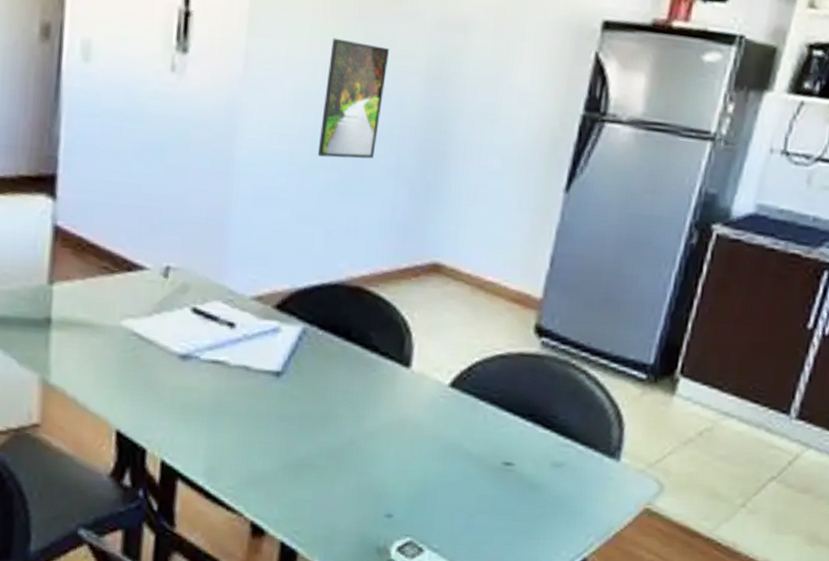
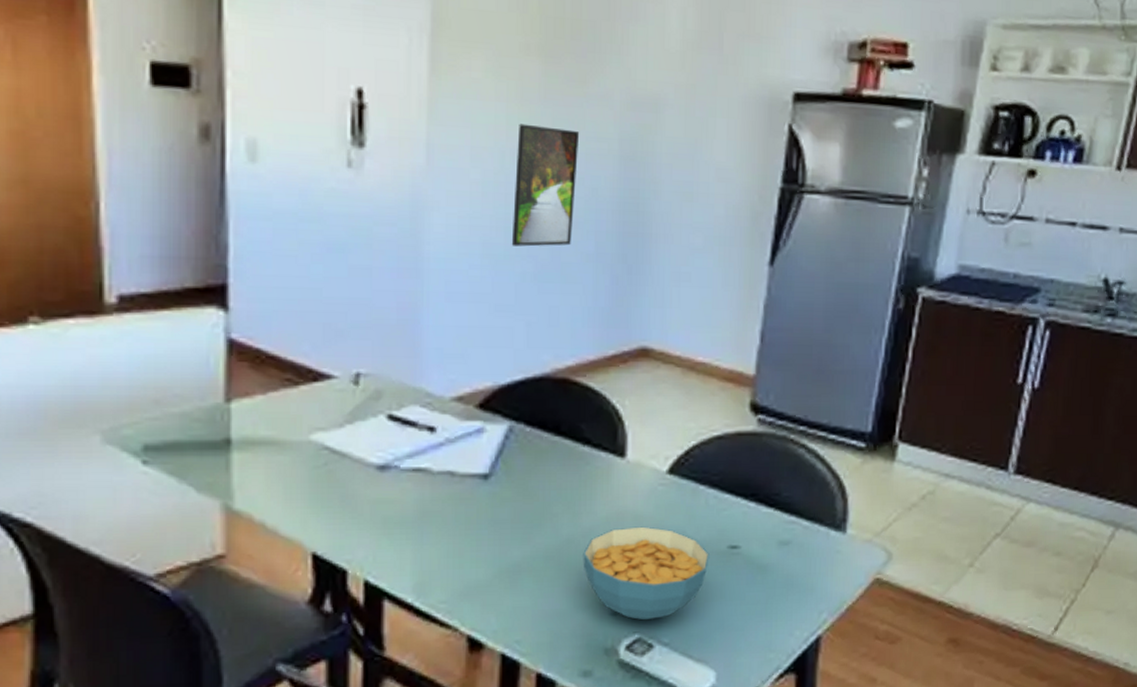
cereal bowl: none [363,434,484,525] -> present [583,526,710,621]

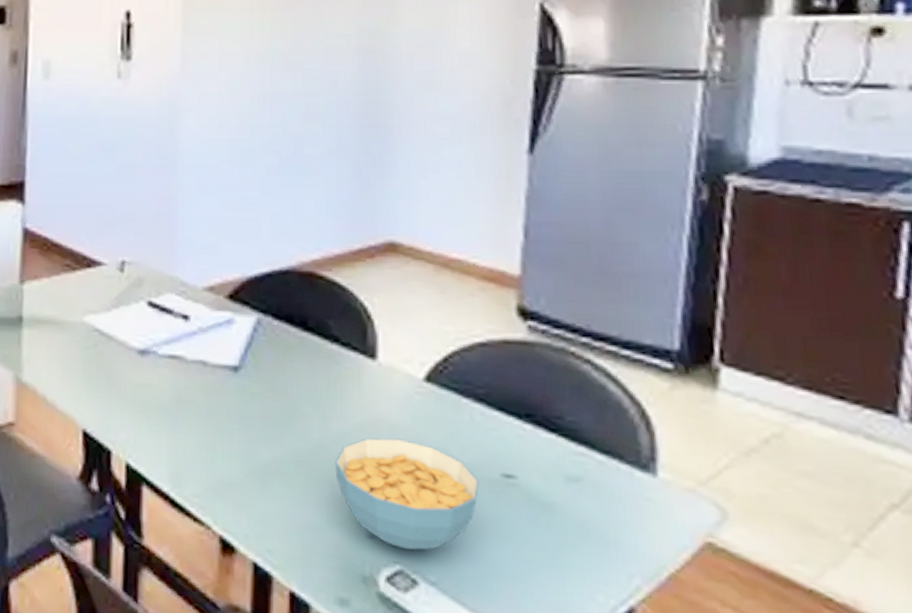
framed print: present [511,123,580,247] -> none [256,28,318,142]

